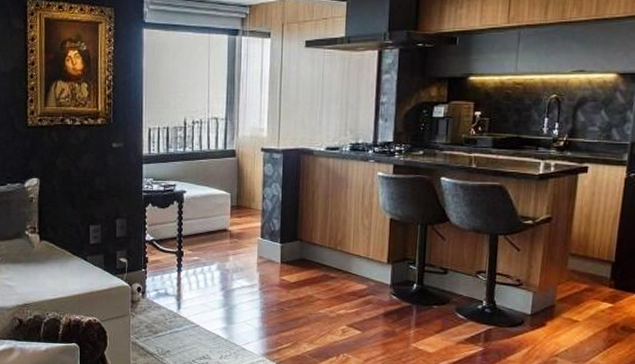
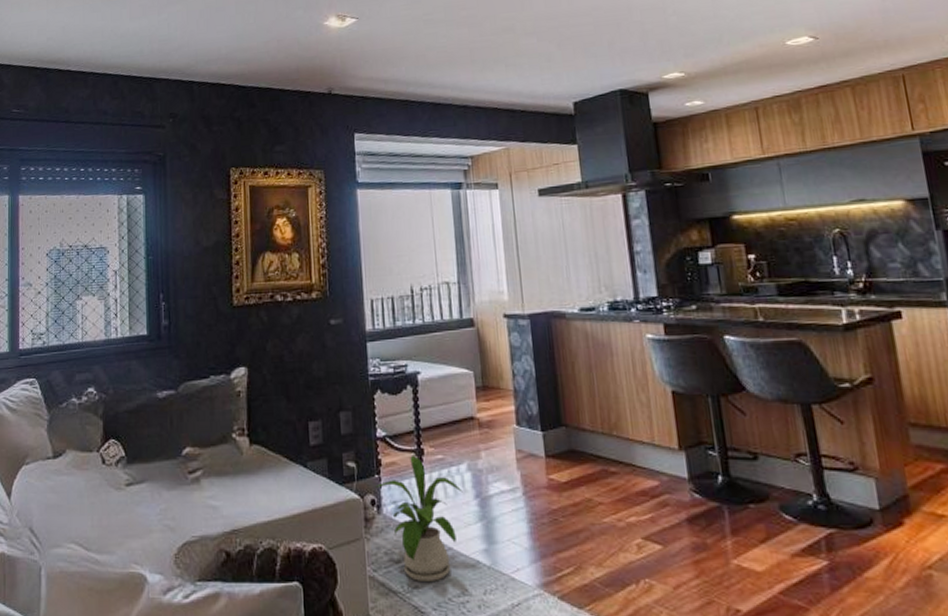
house plant: none [142,255,212,349] -> present [376,455,463,583]

